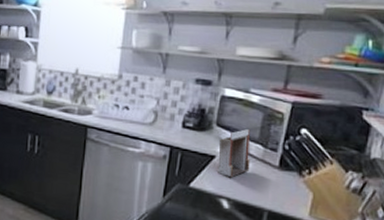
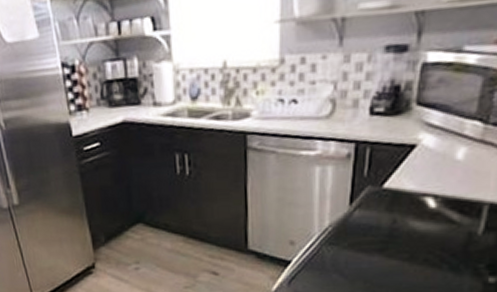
cereal box: present [218,128,250,178] -> none [420,101,465,170]

